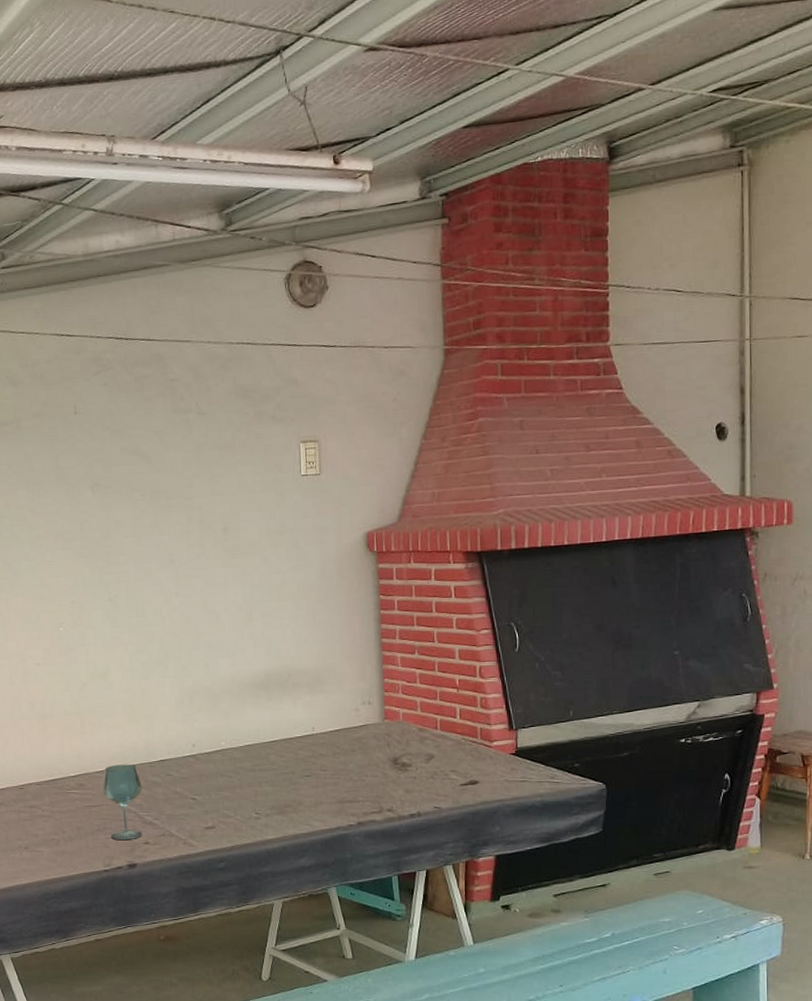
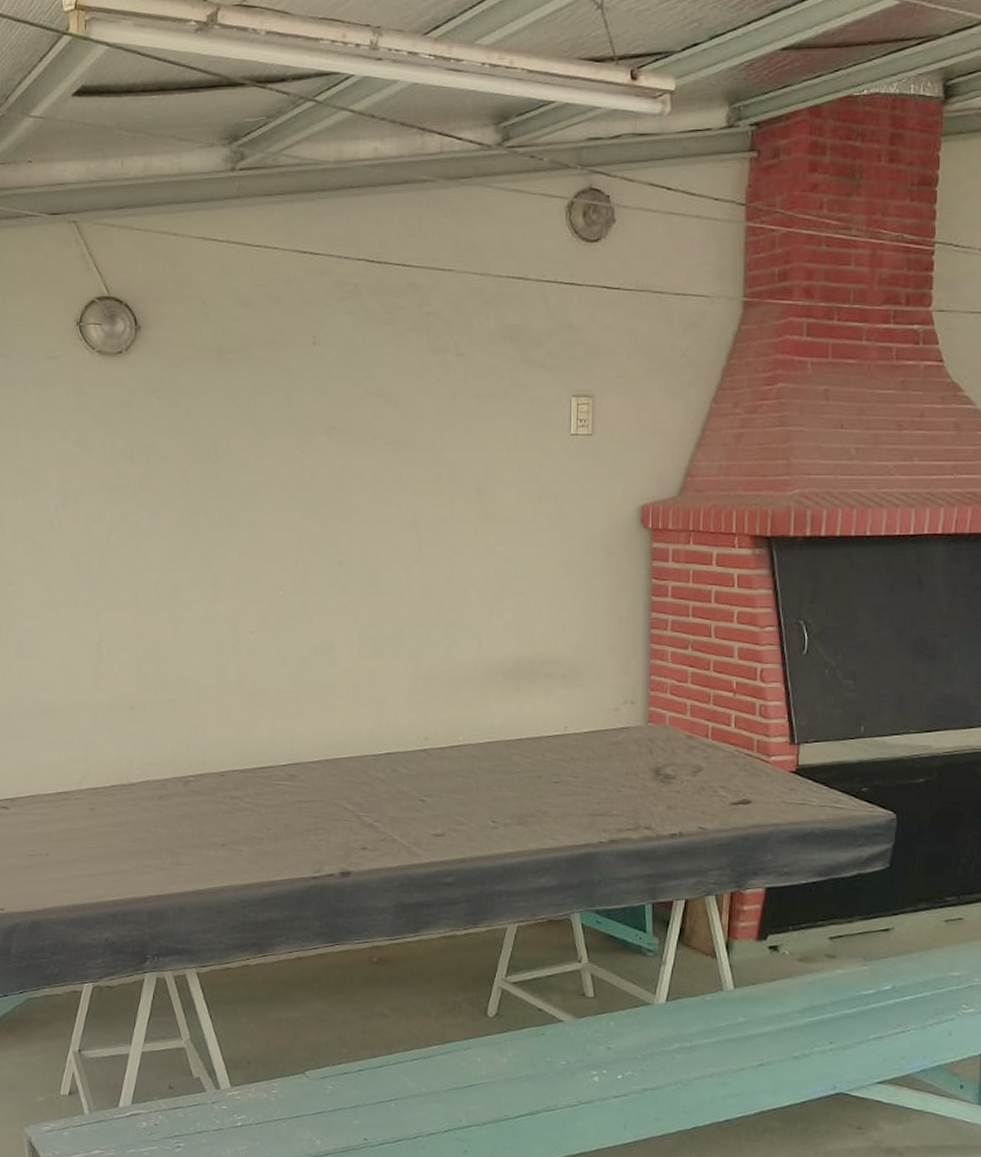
wine glass: present [103,764,142,841] -> none [317,755,363,844]

